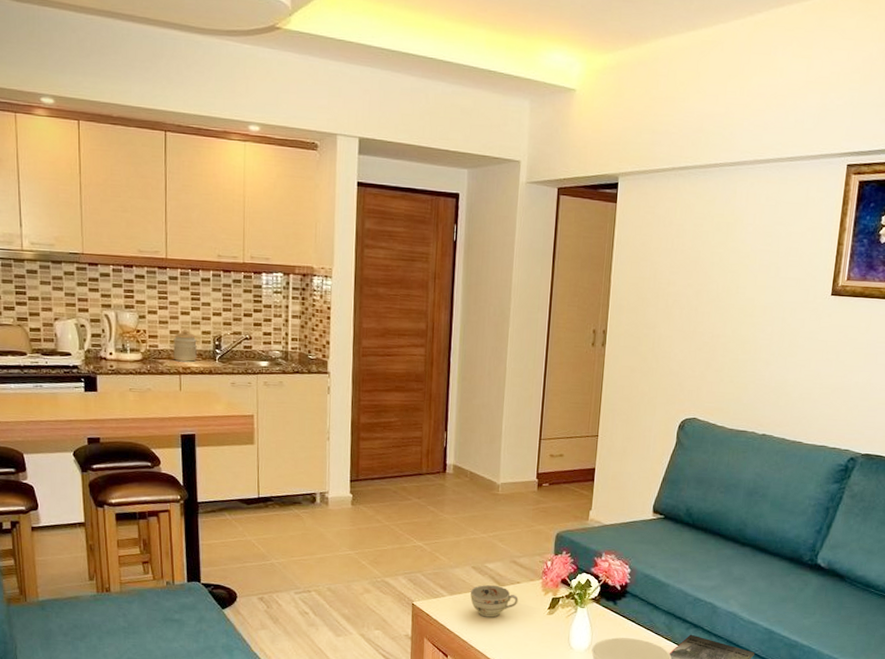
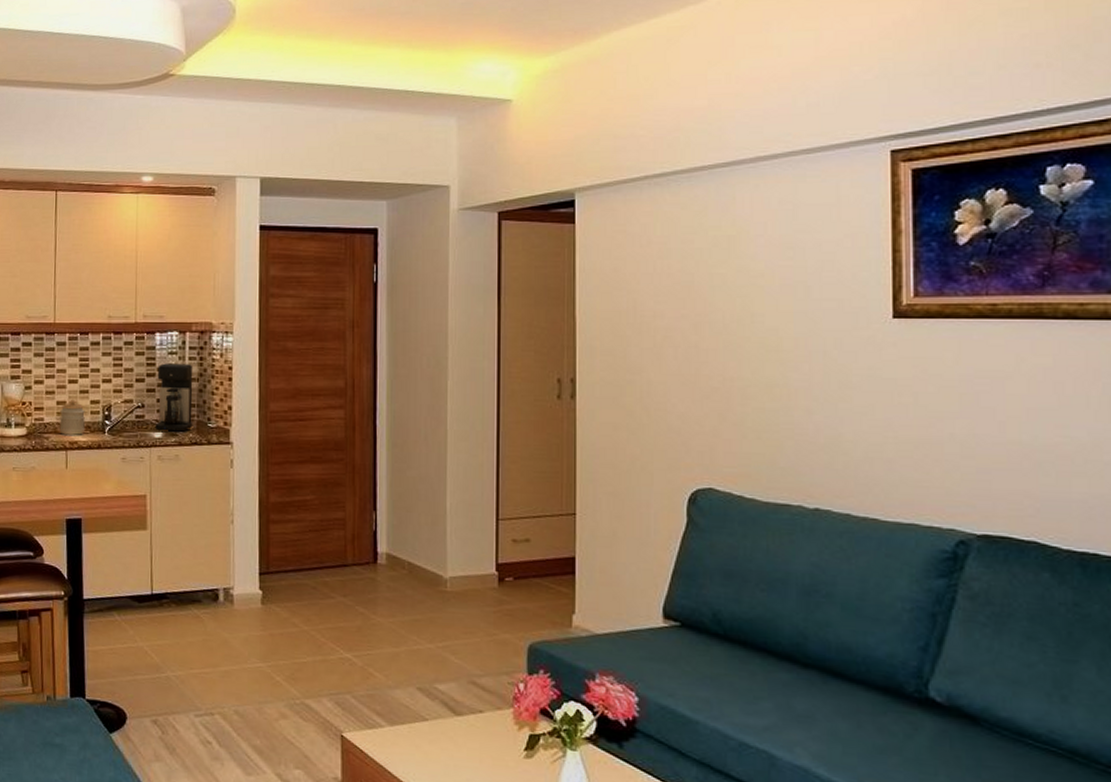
coffee maker: none [261,301,296,362] -> present [155,363,193,432]
teacup: present [470,584,519,618] -> none [417,712,483,759]

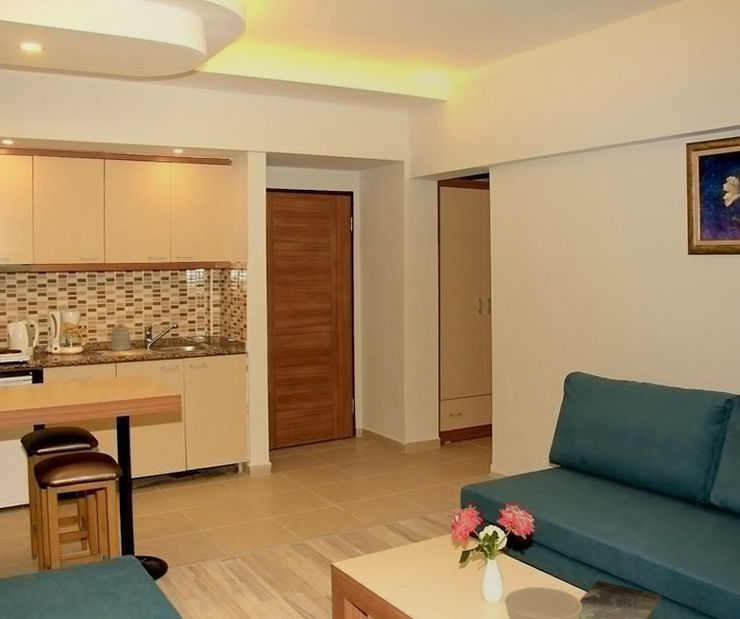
coffee maker: present [155,363,193,432] -> none [187,293,217,346]

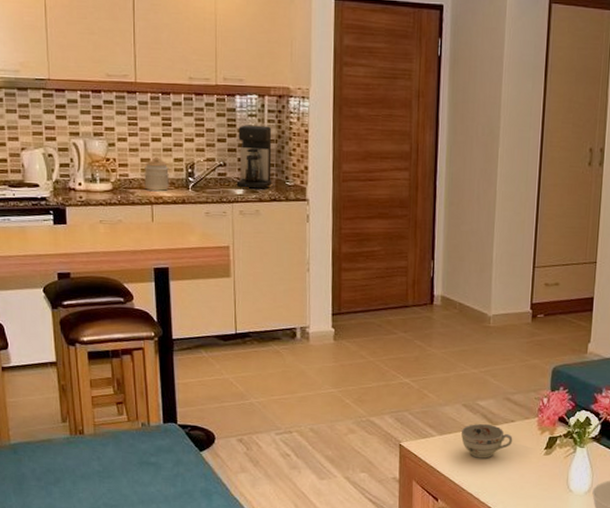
coffee maker: none [187,293,217,346] -> present [236,125,272,189]
teacup: none [385,541,431,574] -> present [461,423,513,459]

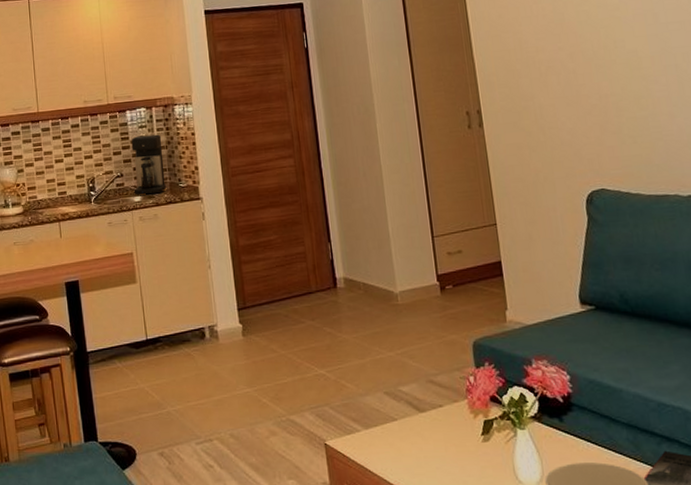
jar: present [144,157,169,191] -> none [50,177,73,208]
teacup: present [461,423,513,459] -> none [388,411,445,452]

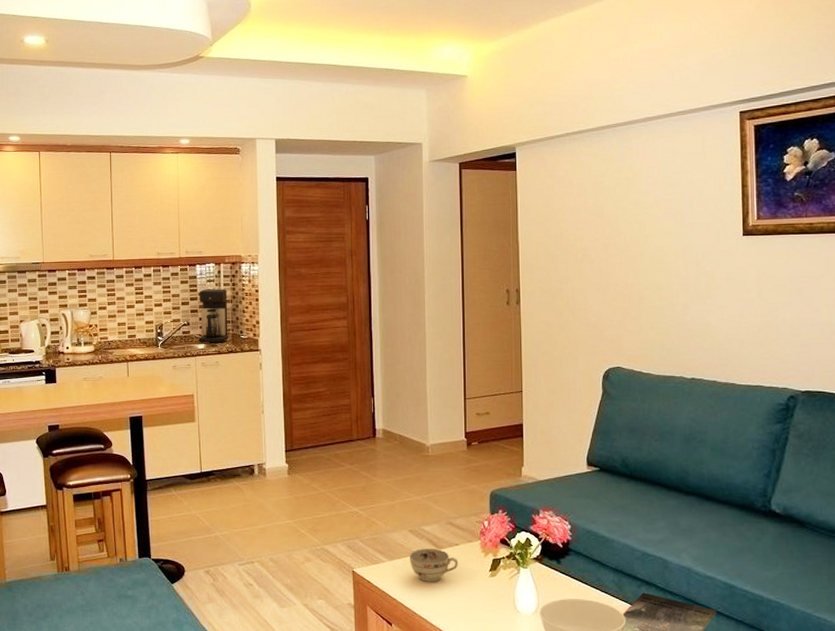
teacup: none [388,411,445,452] -> present [410,548,459,582]

